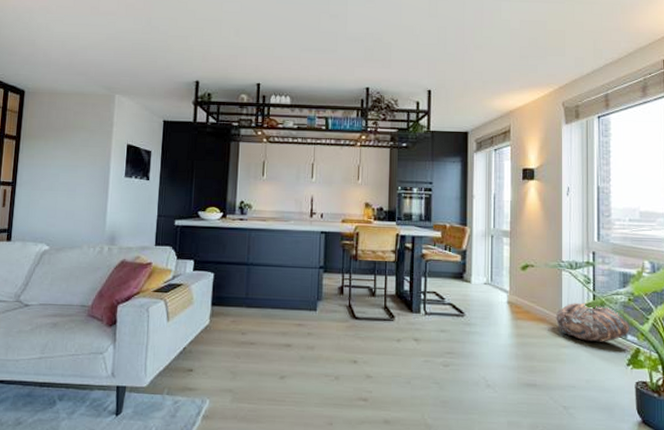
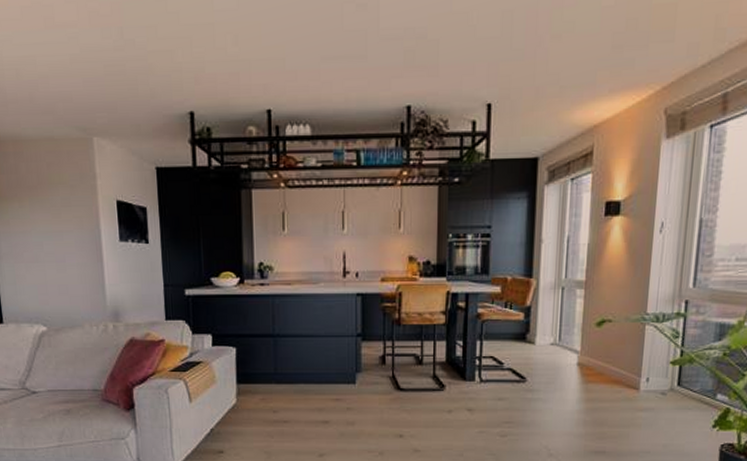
basket: present [555,302,630,342] -> none [633,360,722,403]

